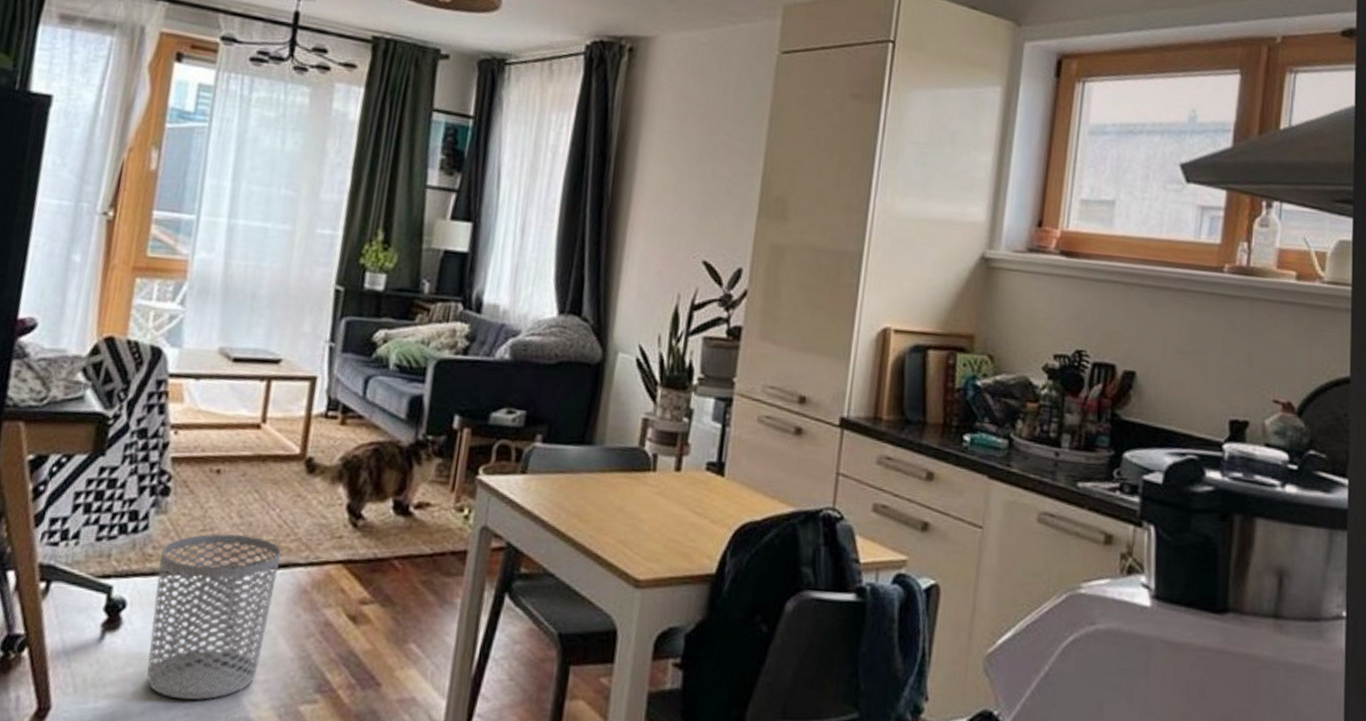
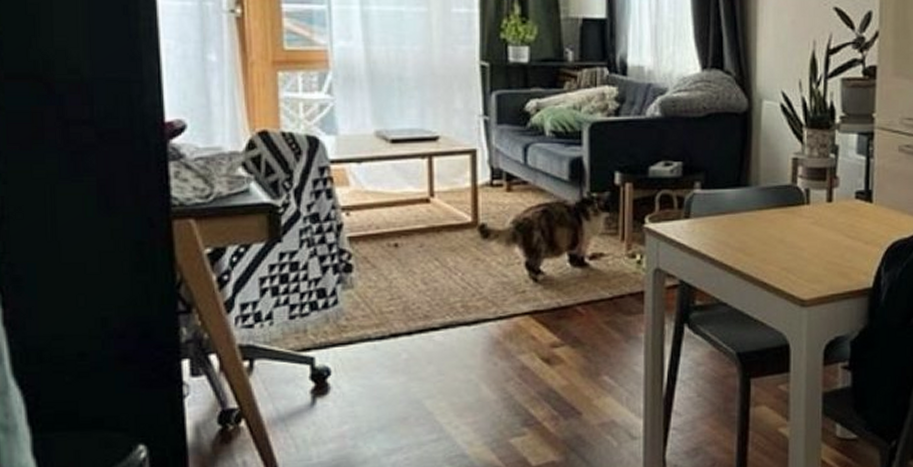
waste bin: present [146,533,281,701] -> none [354,300,469,447]

